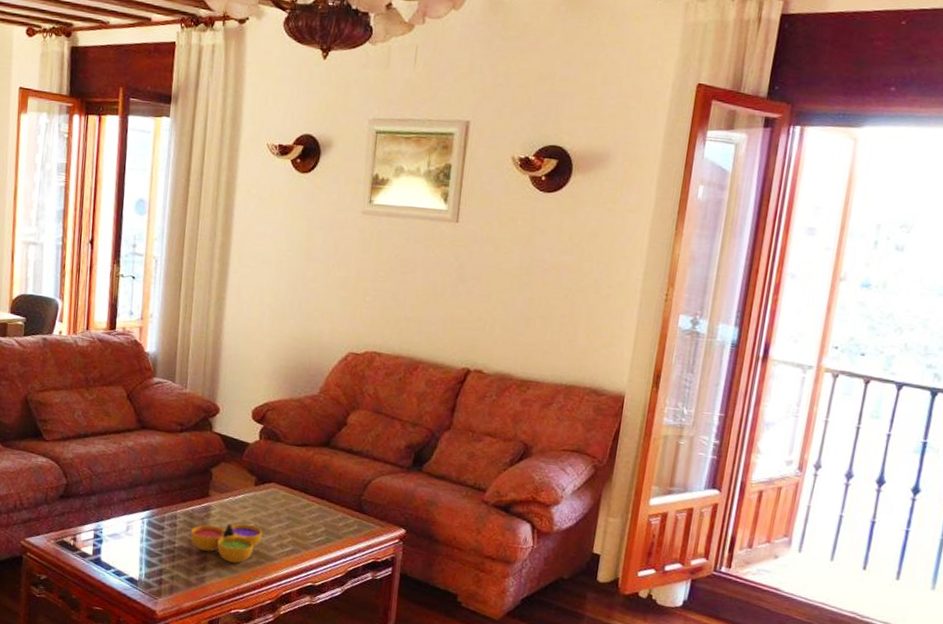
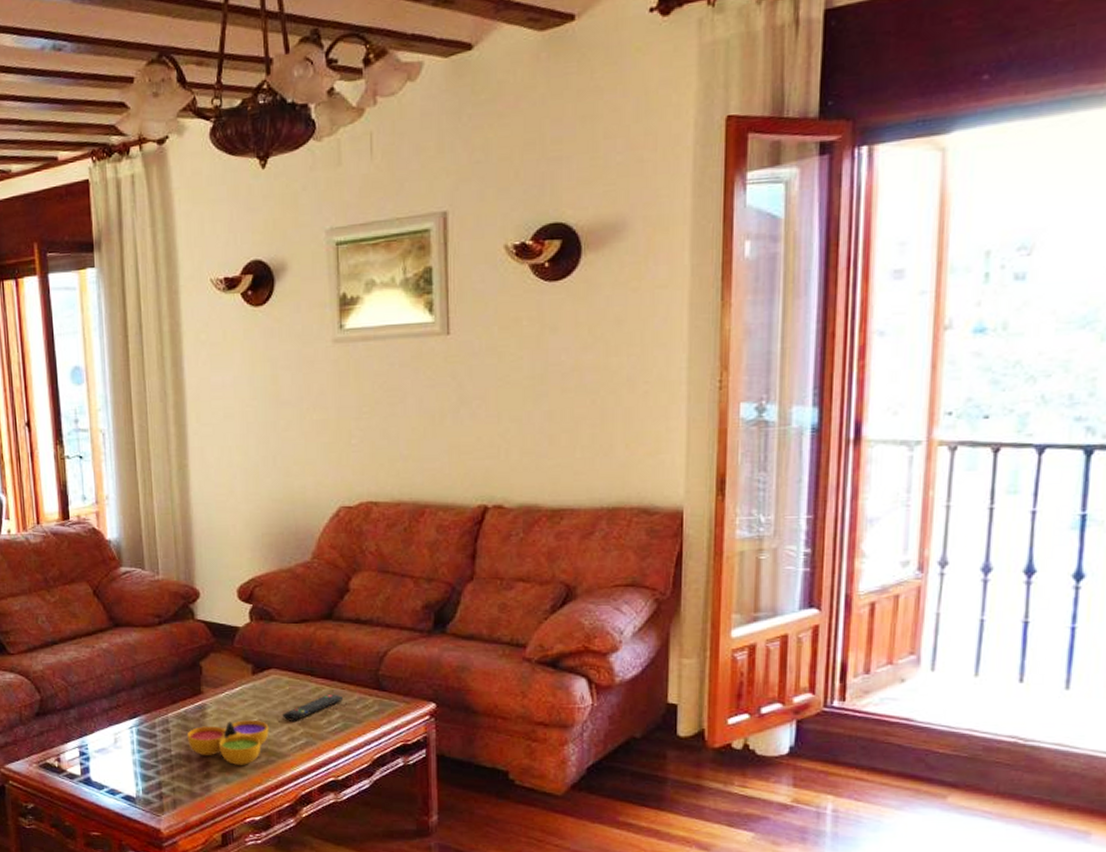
remote control: none [275,510,330,531] -> present [282,693,344,721]

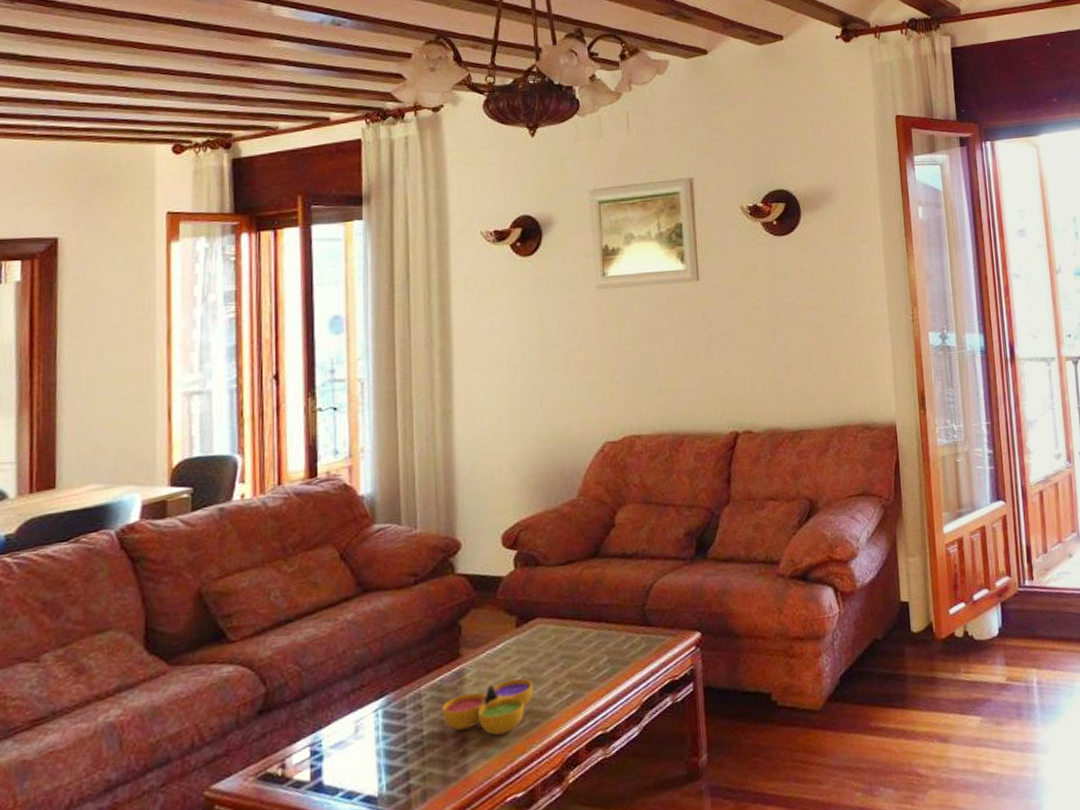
remote control: present [282,693,344,721] -> none [548,636,611,674]

